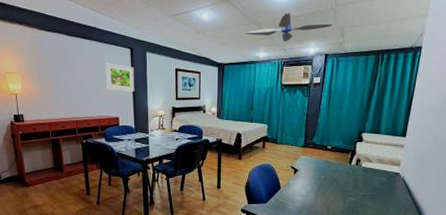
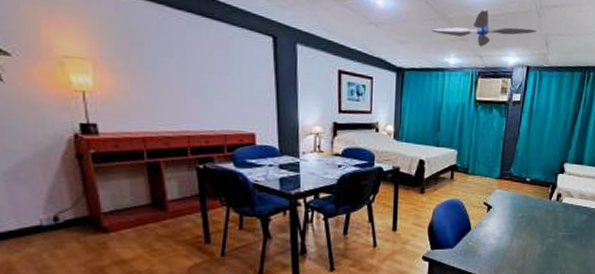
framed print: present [105,62,135,92] -> none [234,53,279,98]

